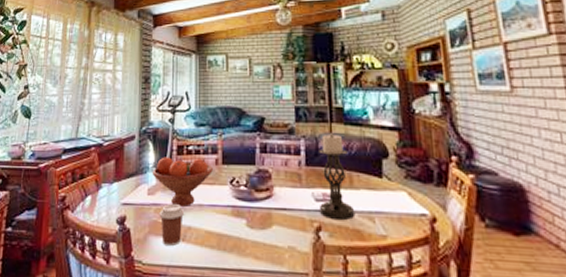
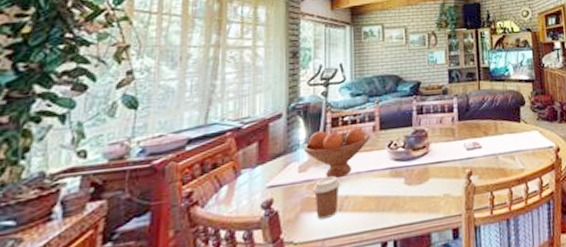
candle holder: present [319,133,355,220] -> none [469,90,500,164]

